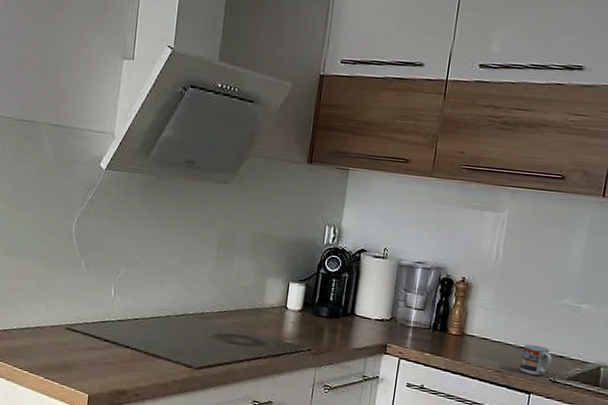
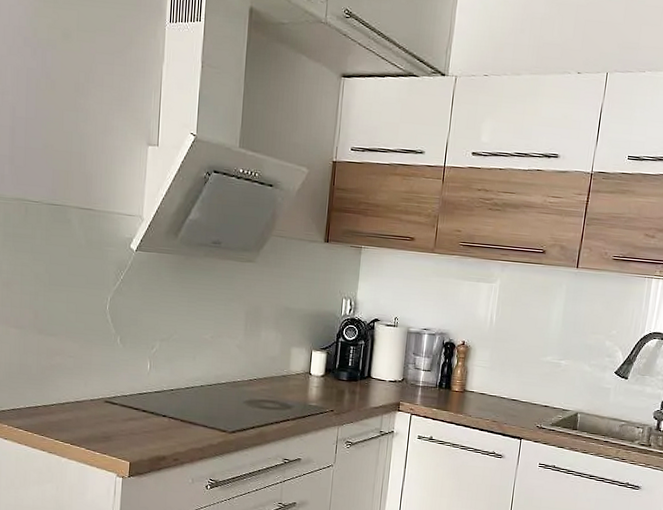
cup: present [520,343,553,376] -> none [513,396,539,423]

